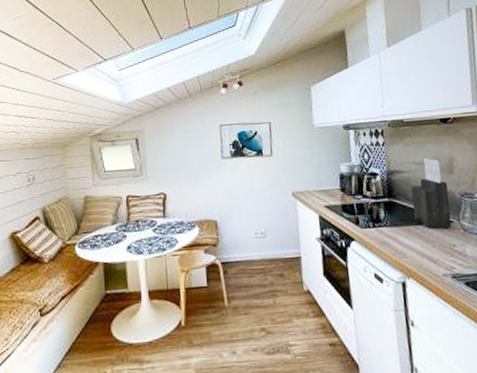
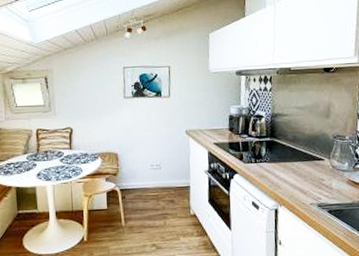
knife block: present [411,158,452,229] -> none [291,104,324,166]

